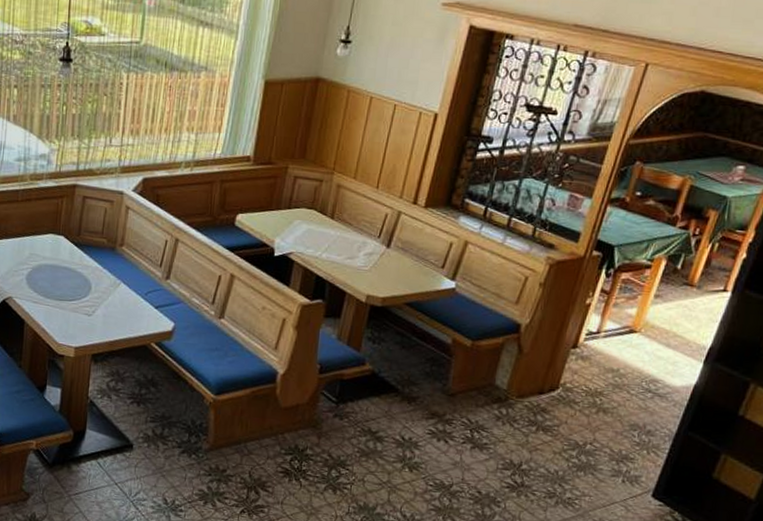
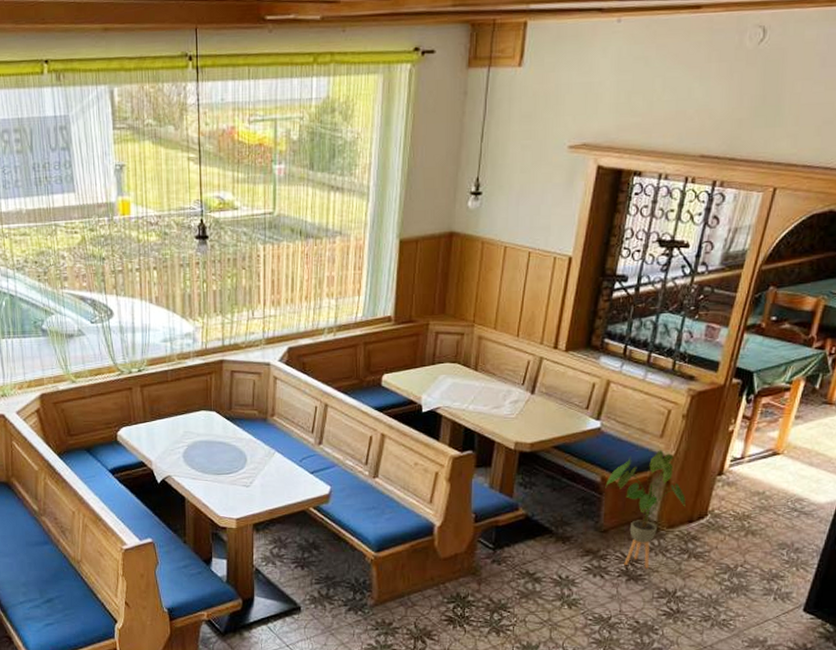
house plant: none [456,316,538,438] -> present [605,450,686,569]

